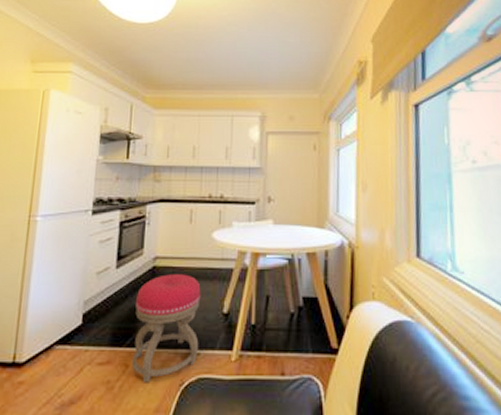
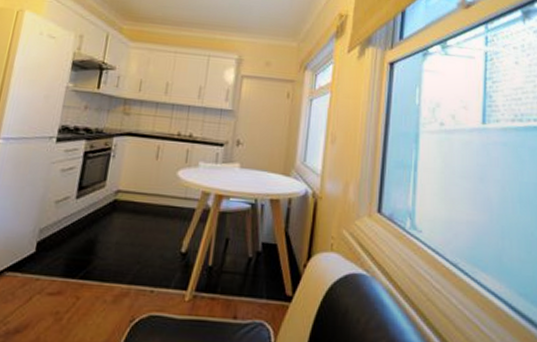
stool: present [132,274,201,383] -> none [83,209,161,317]

